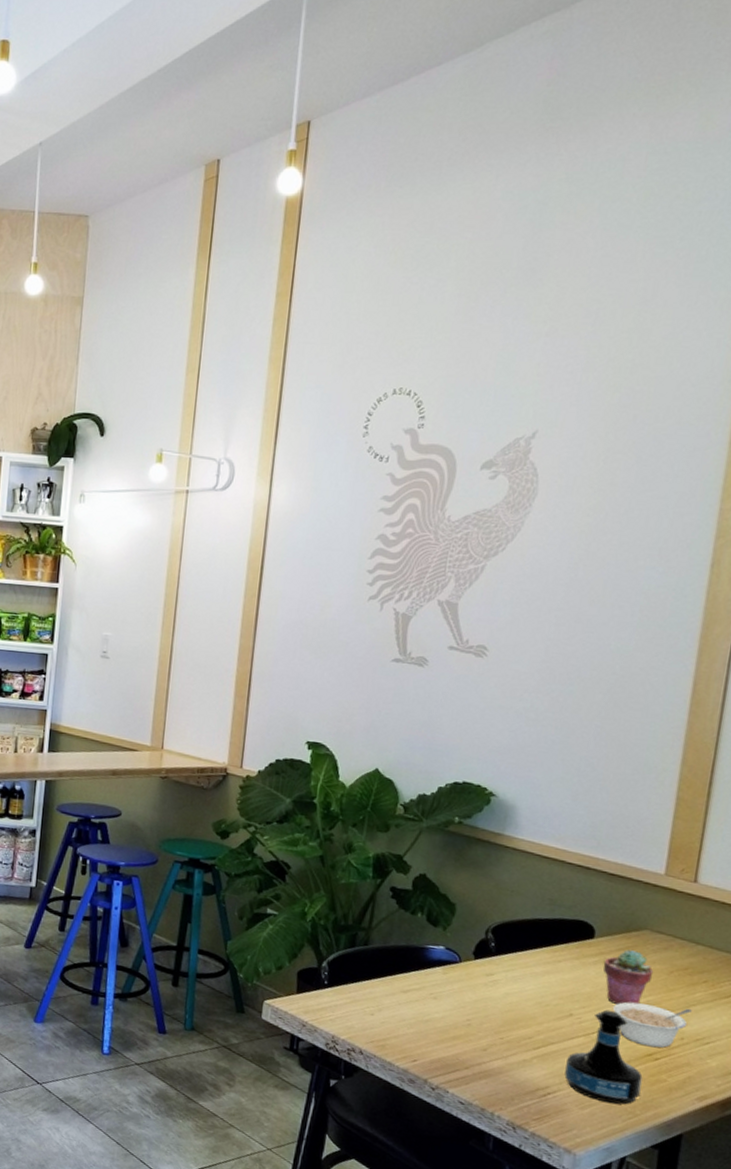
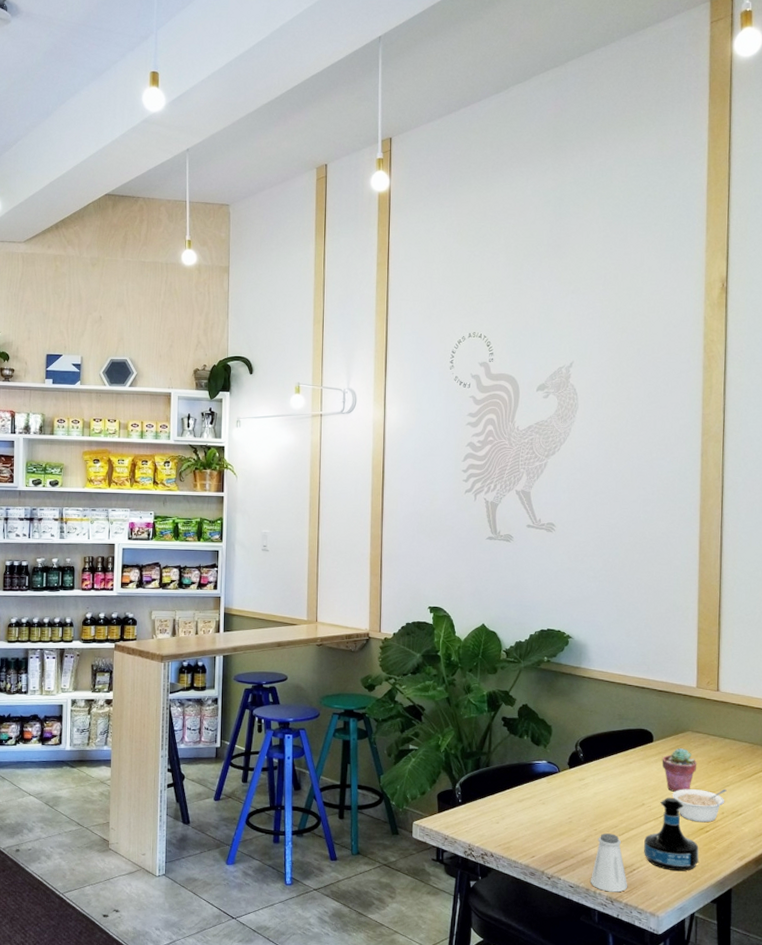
saltshaker: none [488,1044,539,1118] -> present [591,833,628,893]

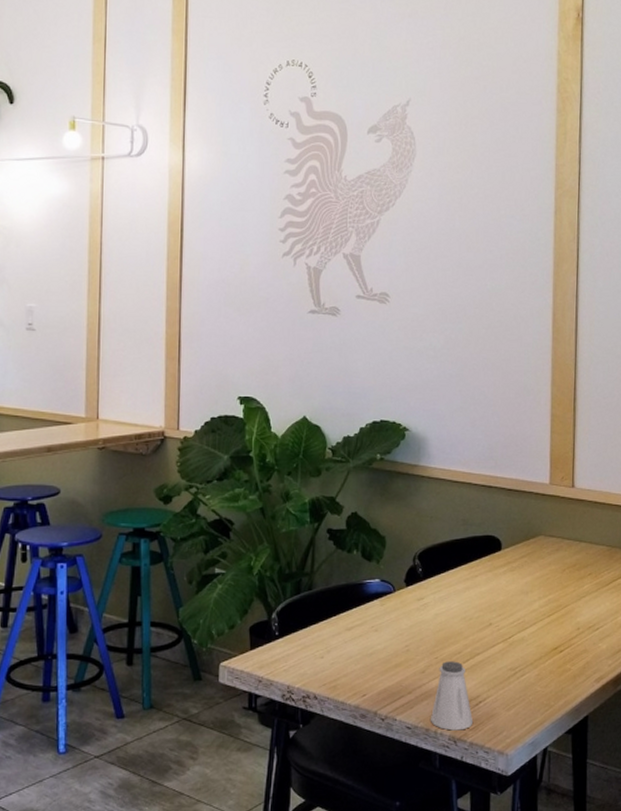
tequila bottle: present [644,797,699,871] -> none [491,614,552,699]
potted succulent: present [662,748,697,792] -> none [511,556,551,607]
legume: present [672,788,727,823] -> none [522,600,583,641]

